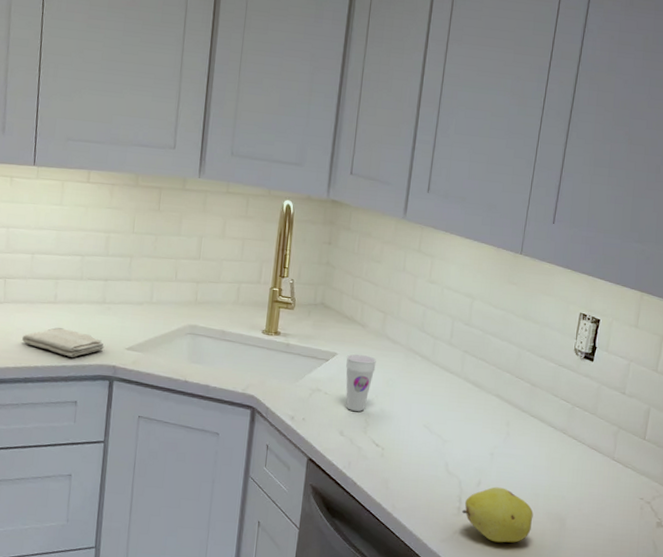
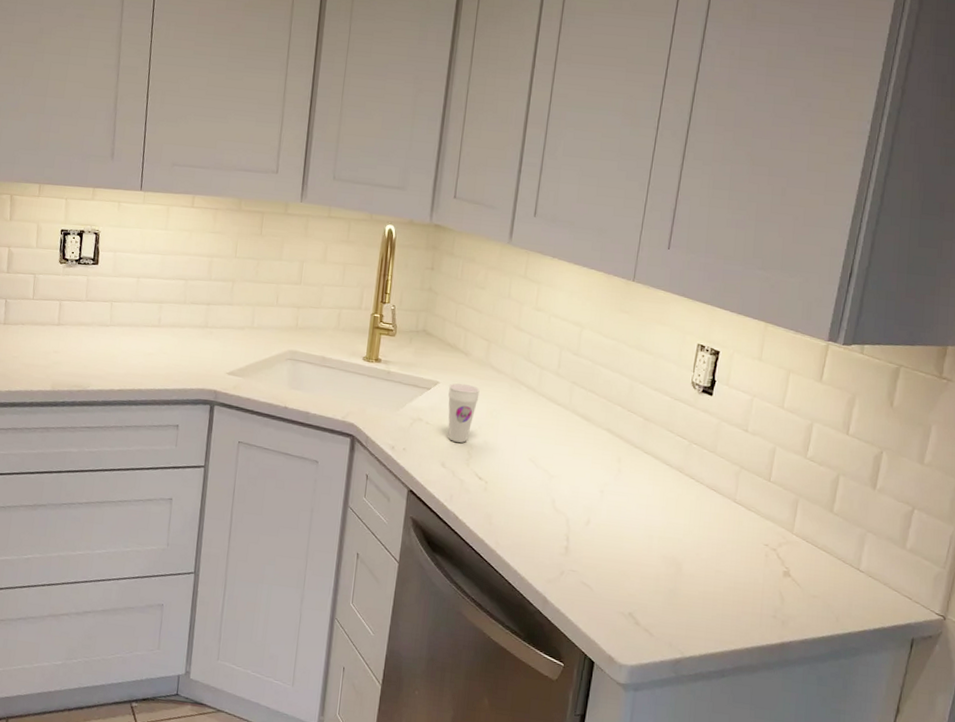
washcloth: present [22,327,104,357] -> none [127,351,206,381]
fruit: present [461,487,533,543] -> none [569,526,647,587]

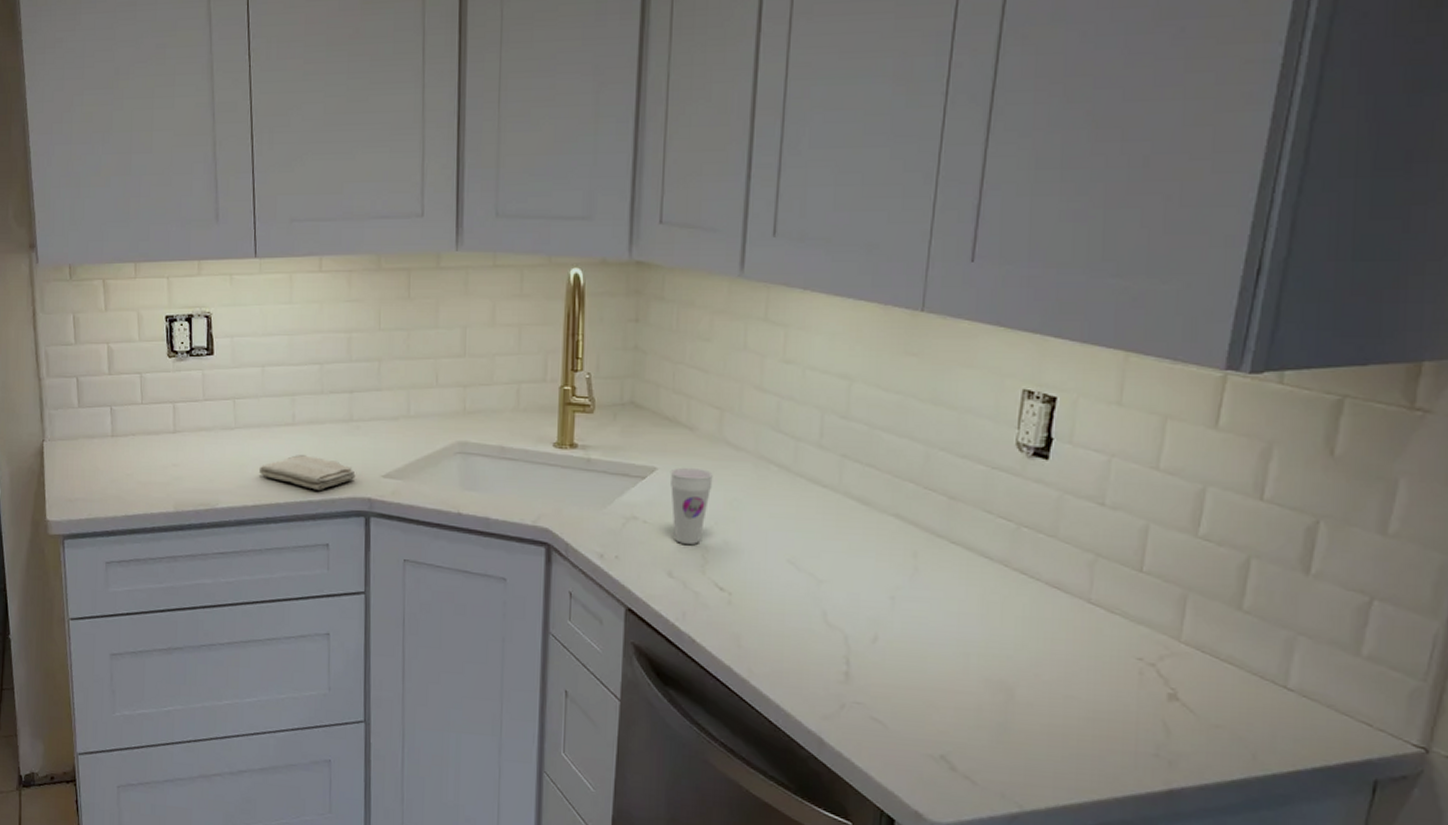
washcloth: none [127,351,206,381] -> present [260,455,356,490]

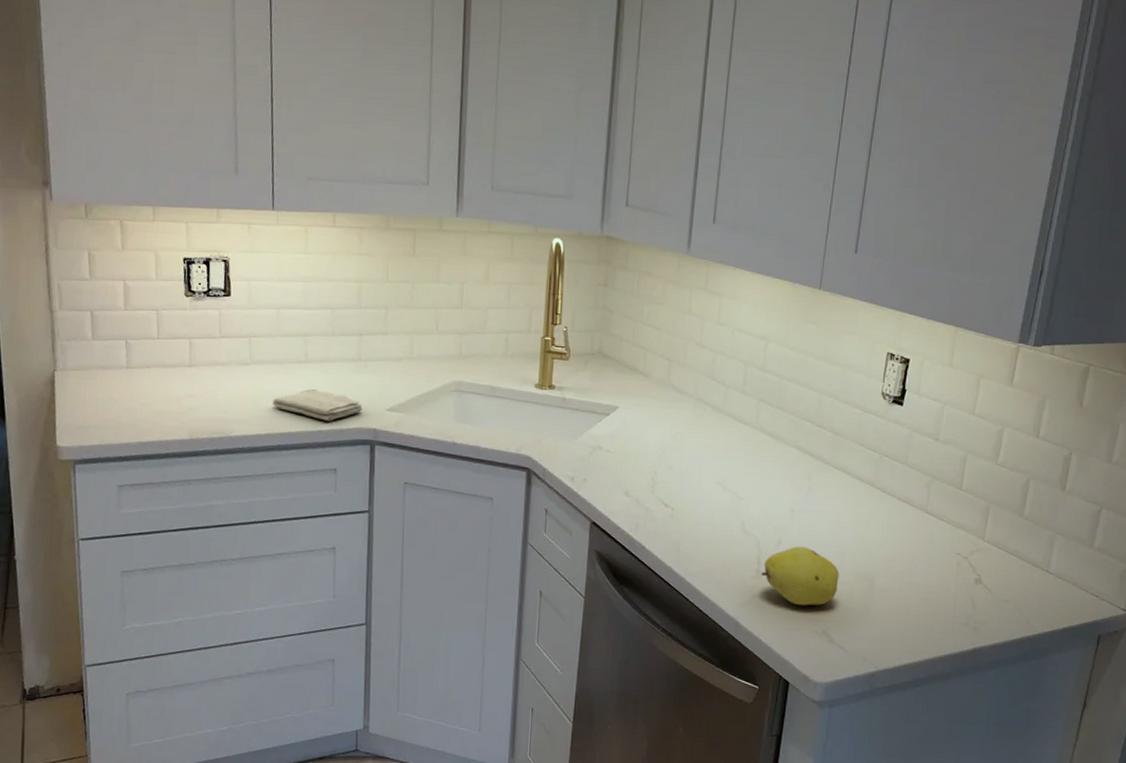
cup: present [670,467,713,544] -> none [628,406,662,469]
fruit: none [850,643,962,722] -> present [760,546,839,606]

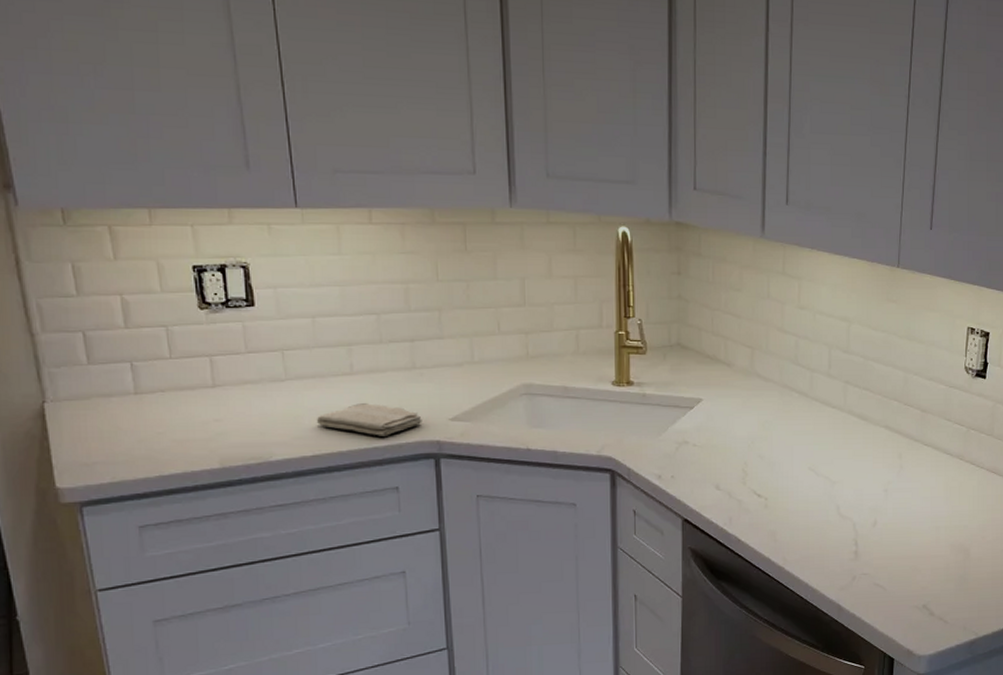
fruit: present [760,546,839,606] -> none [859,524,935,583]

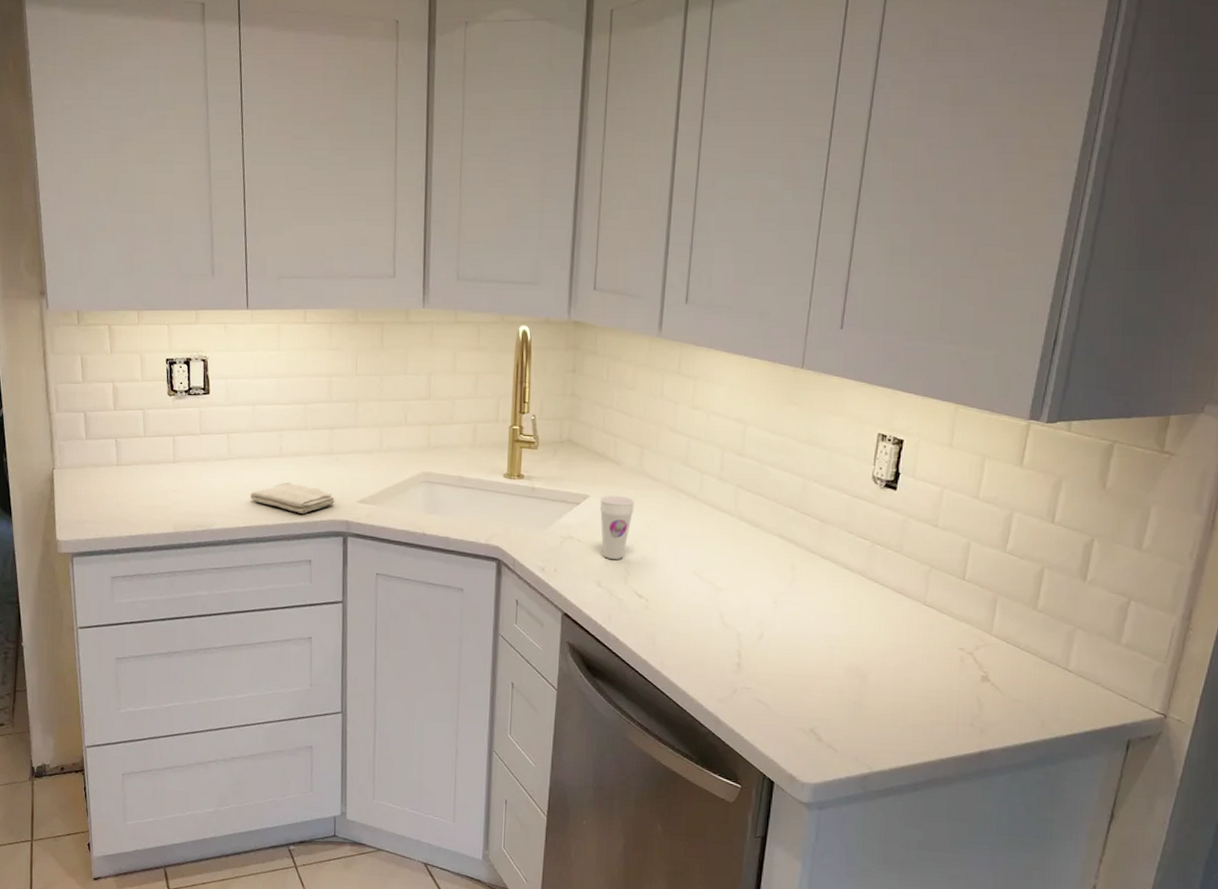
cup: none [713,397,748,461] -> present [599,495,635,559]

